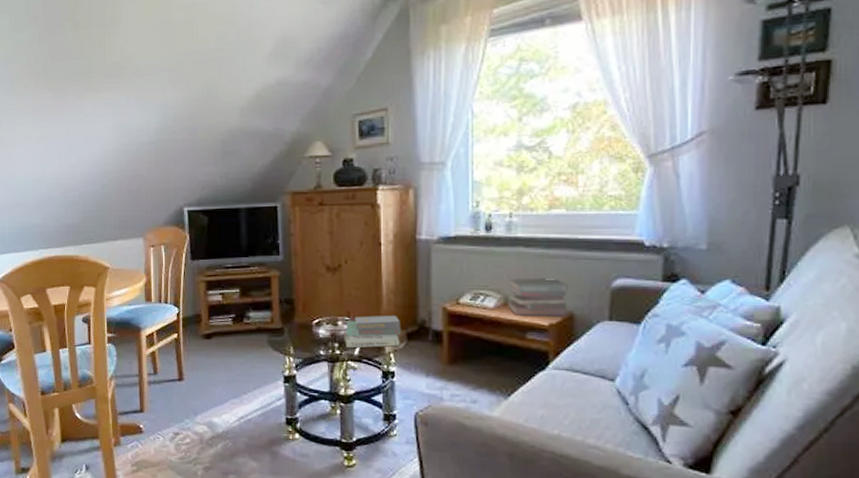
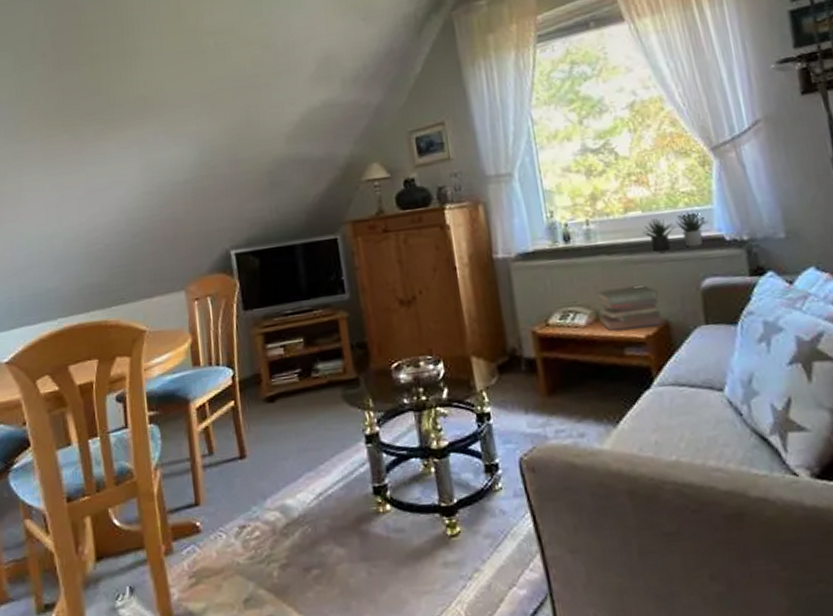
books: present [344,315,402,349] -> none [427,346,492,392]
succulent plant: none [563,214,629,250] -> present [642,211,707,253]

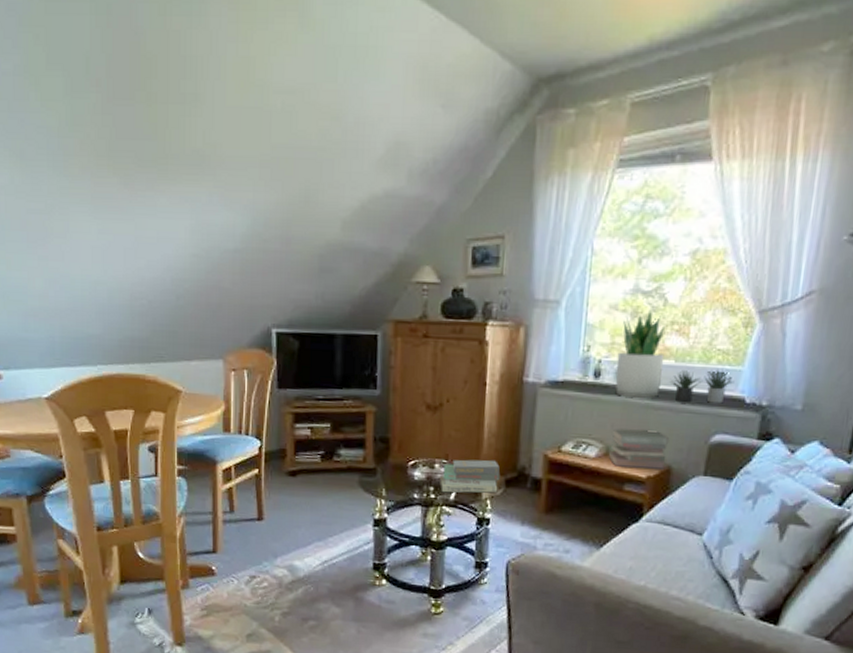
books: none [427,346,492,392] -> present [440,459,501,493]
planter: none [580,167,635,257] -> present [615,311,666,398]

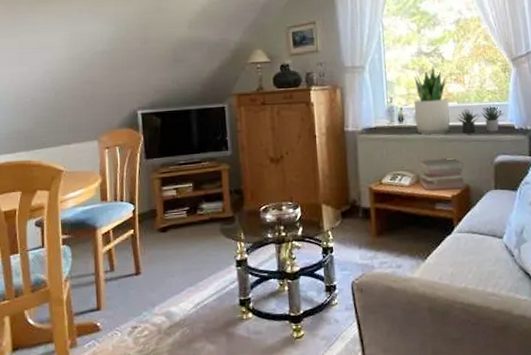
books: present [440,459,501,493] -> none [288,197,337,230]

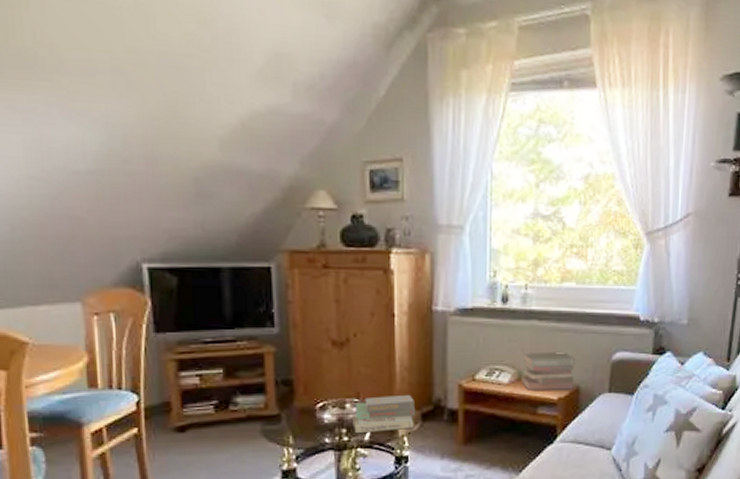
books: none [288,197,337,230] -> present [352,394,416,434]
planter: present [413,67,450,135] -> none [522,234,566,321]
succulent plant: present [456,105,503,134] -> none [573,289,628,324]

